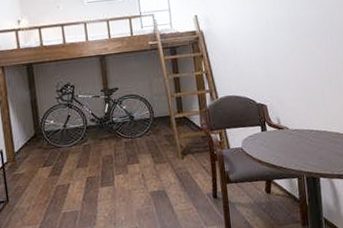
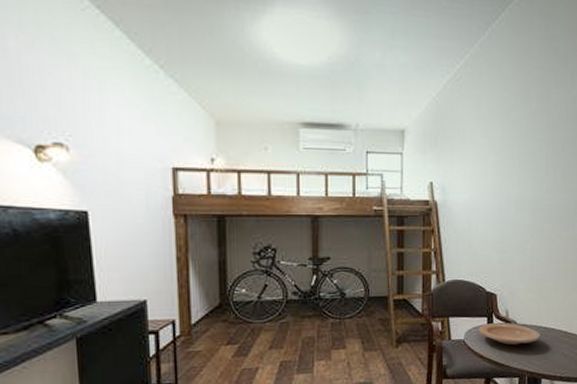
plate: none [253,130,314,149] -> present [478,323,542,346]

